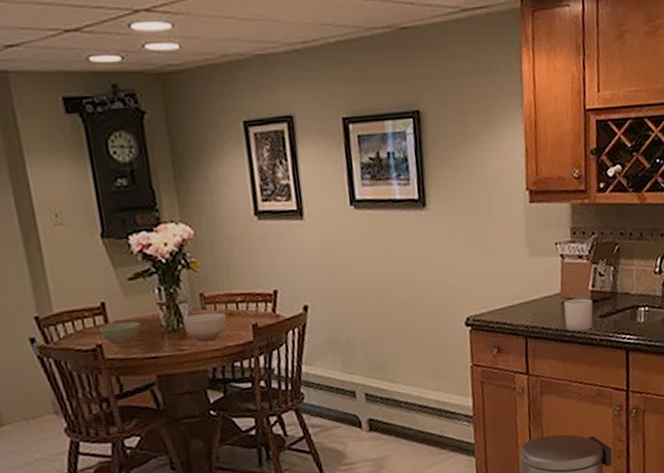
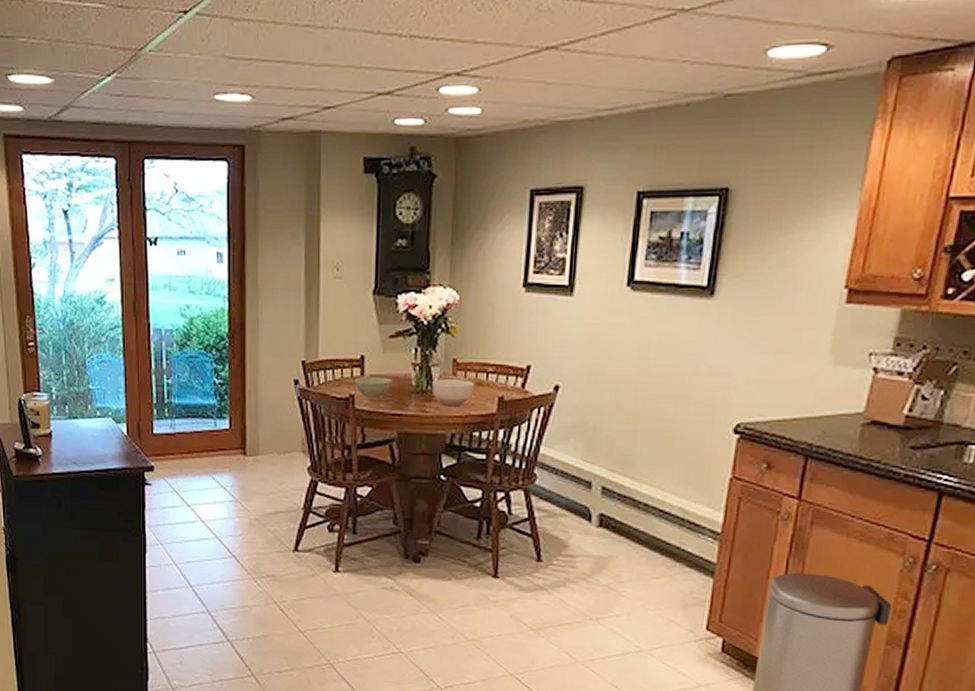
mug: present [563,298,593,332] -> none [861,422,906,461]

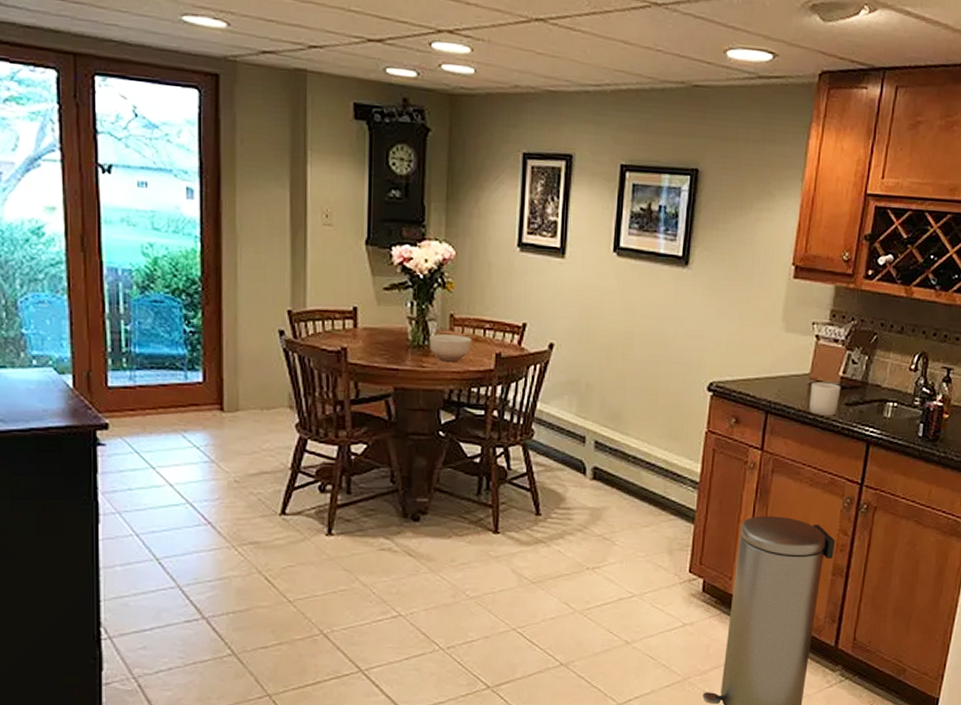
bowl: present [355,377,393,400] -> none [347,330,388,354]
mug: none [861,422,906,461] -> present [809,382,841,416]

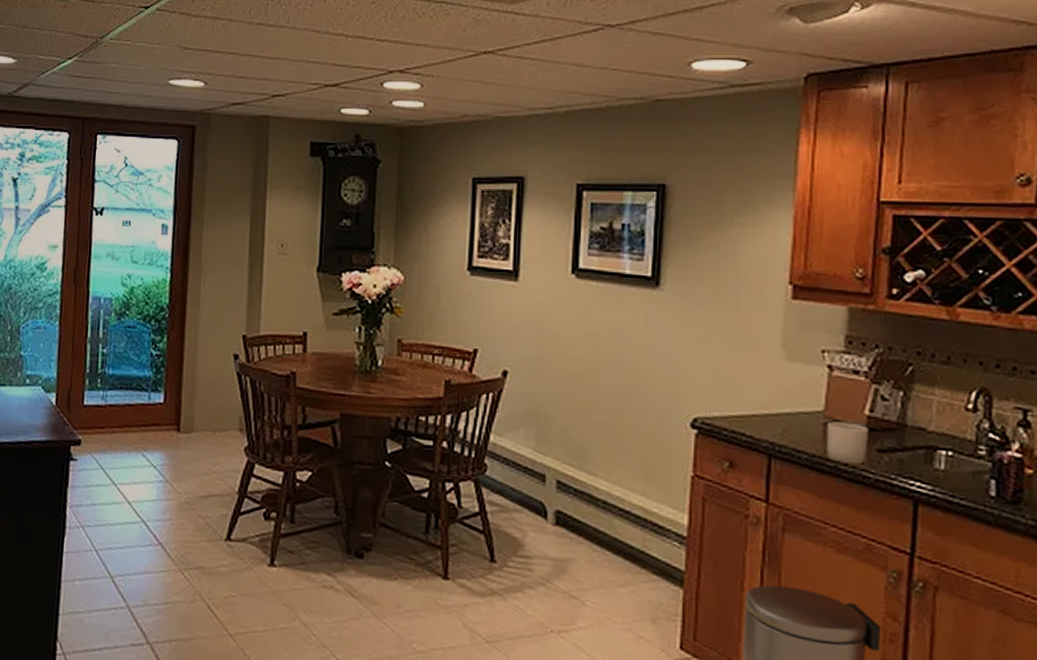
bowl: present [429,334,473,362] -> none [376,359,421,389]

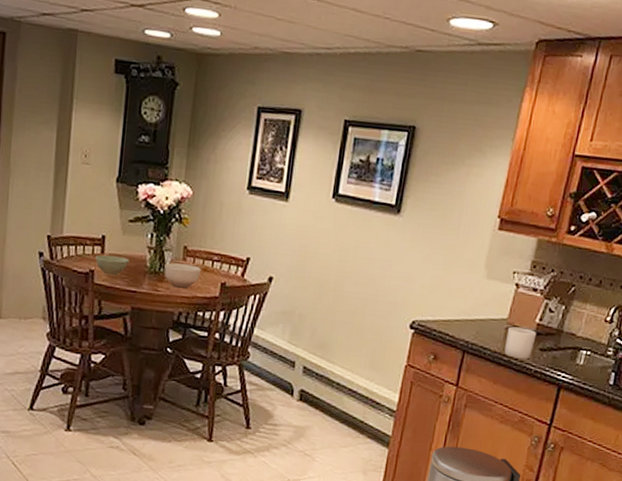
bowl: none [297,354,336,379] -> present [95,255,130,277]
bowl: none [376,359,421,389] -> present [164,262,202,288]

